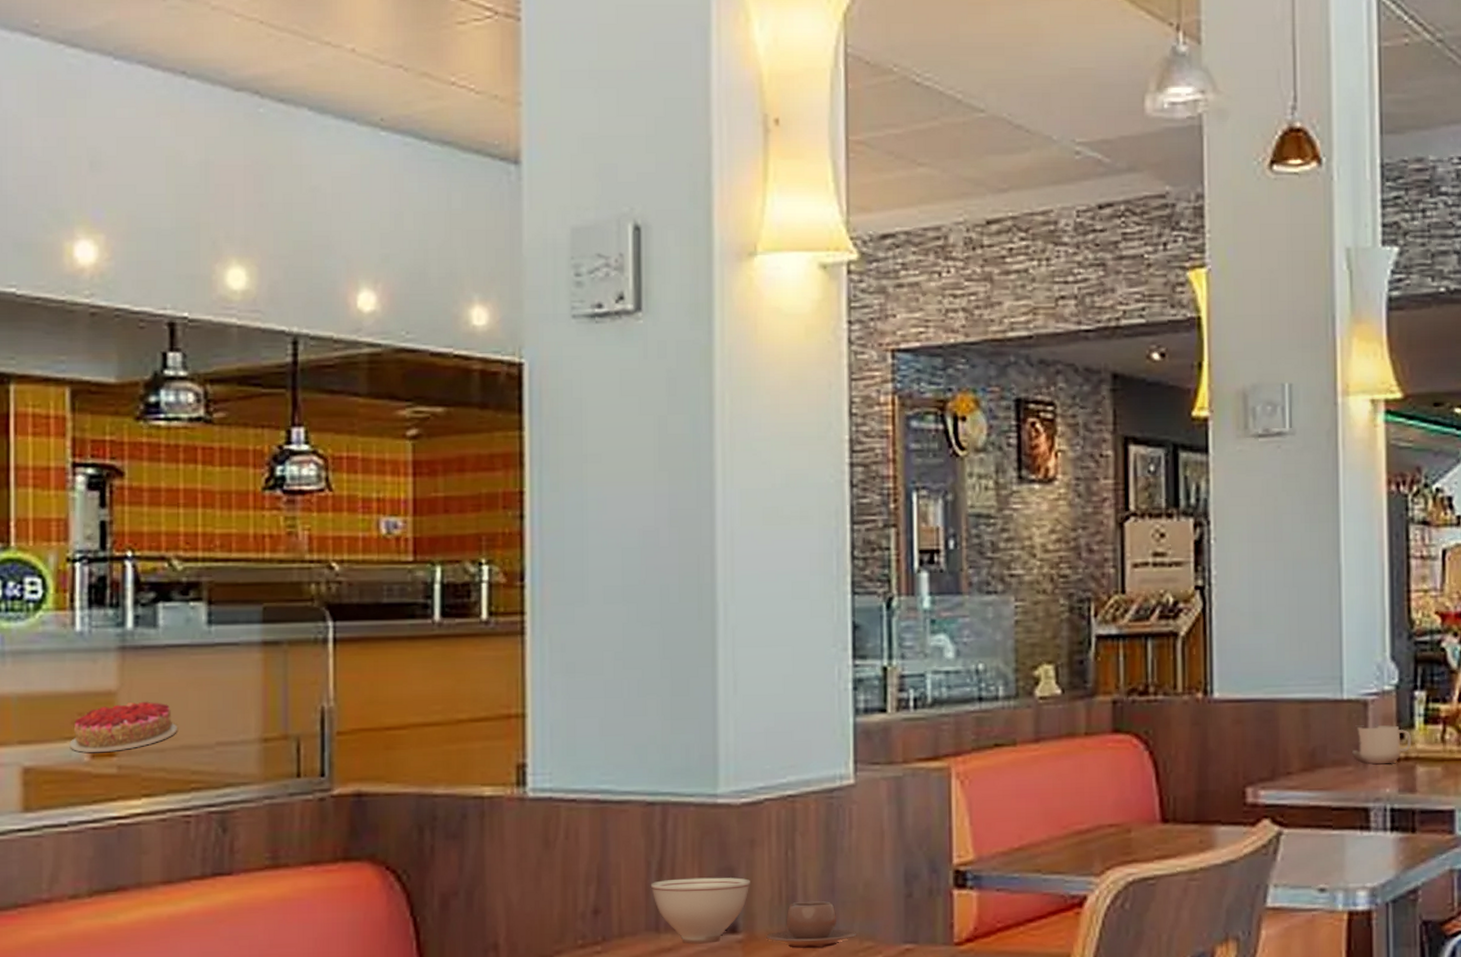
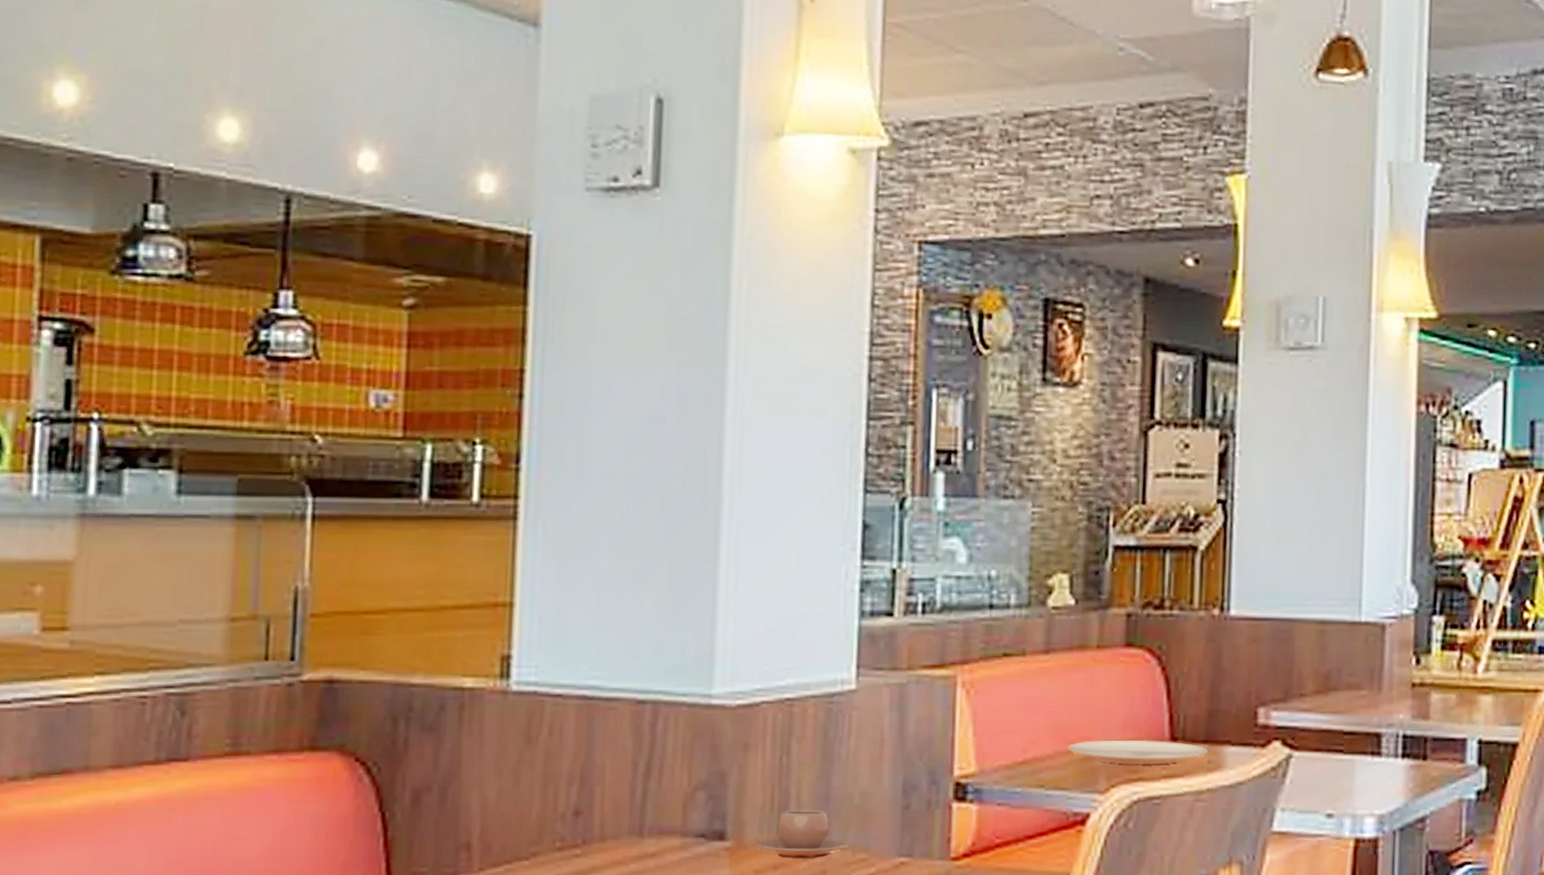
cake: present [69,701,177,752] -> none [18,573,138,625]
bowl: present [650,877,750,944] -> none [636,781,742,850]
plate: none [1062,823,1199,847] -> present [1068,741,1208,765]
cup: present [1352,725,1412,765] -> none [1367,649,1428,690]

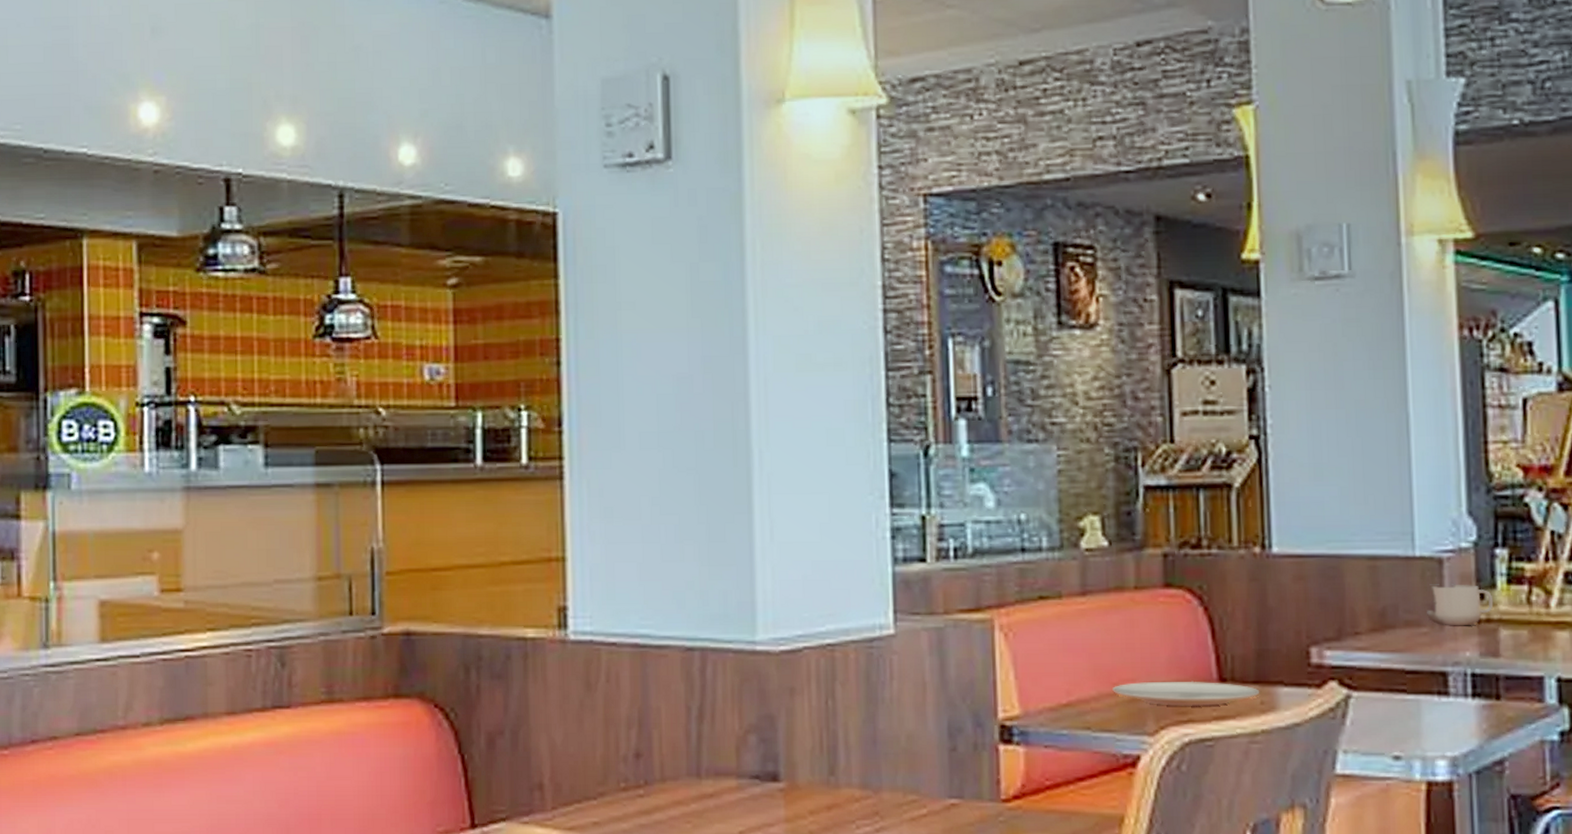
teacup: present [755,810,851,858] -> none [808,752,901,799]
cup: none [1367,649,1428,690] -> present [1427,584,1494,626]

